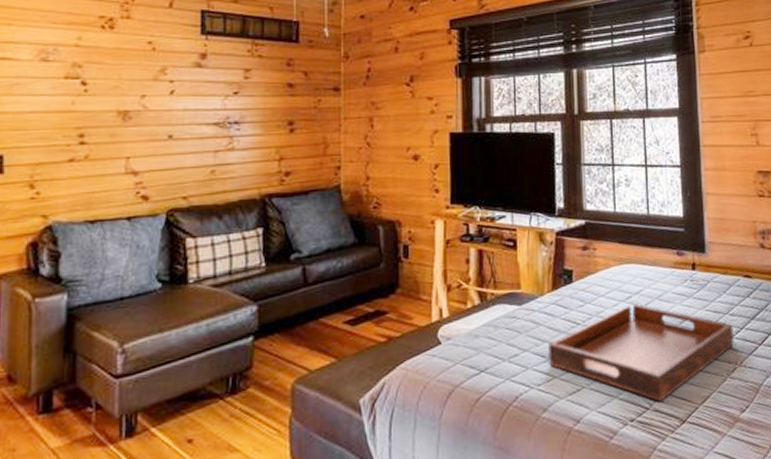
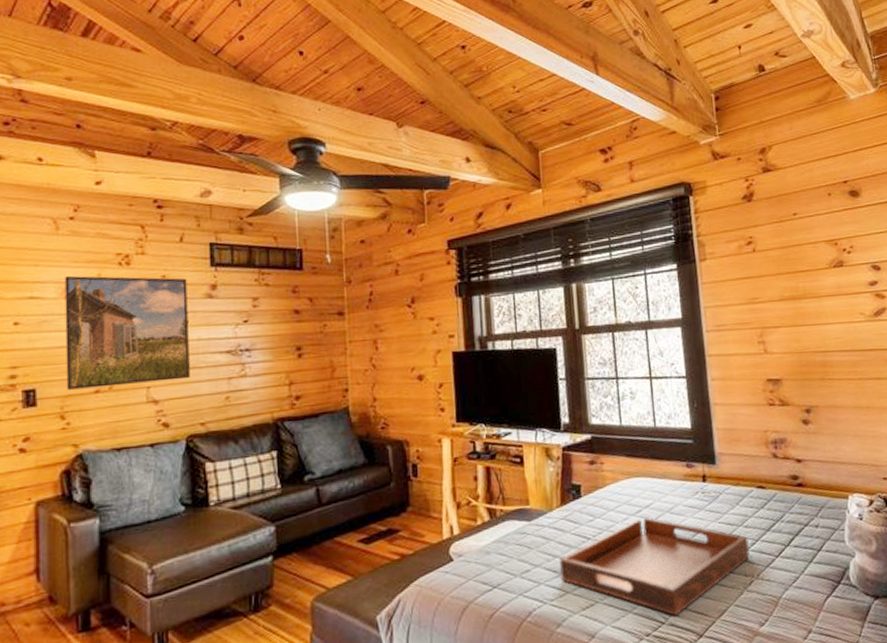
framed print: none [38,37,175,158] -> present [64,275,190,390]

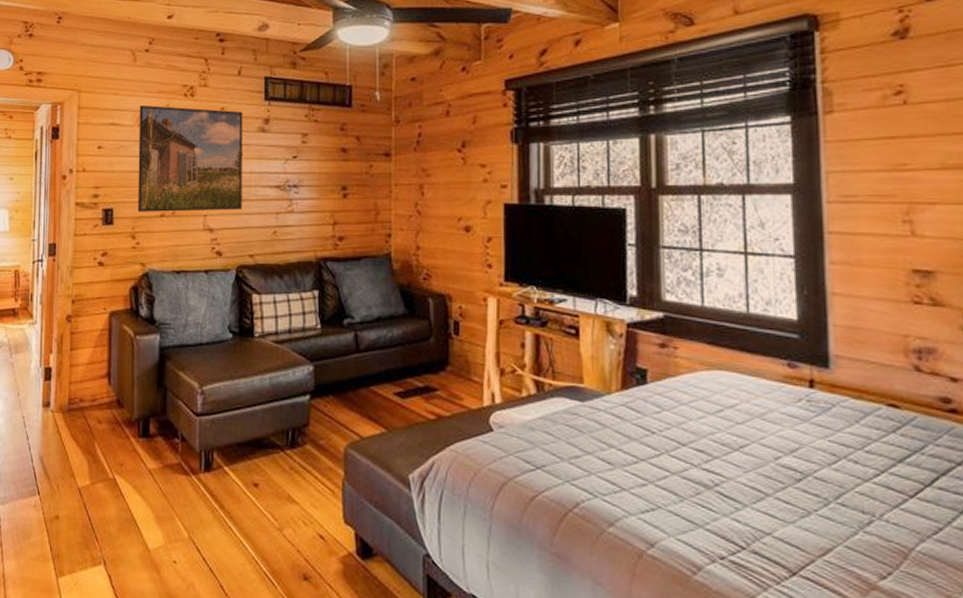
serving tray: present [559,518,750,616] -> none [615,419,871,543]

